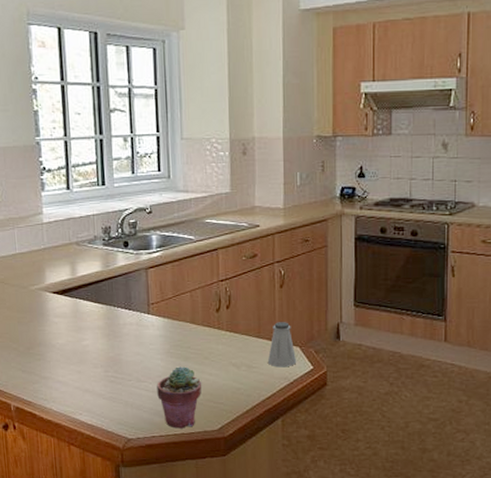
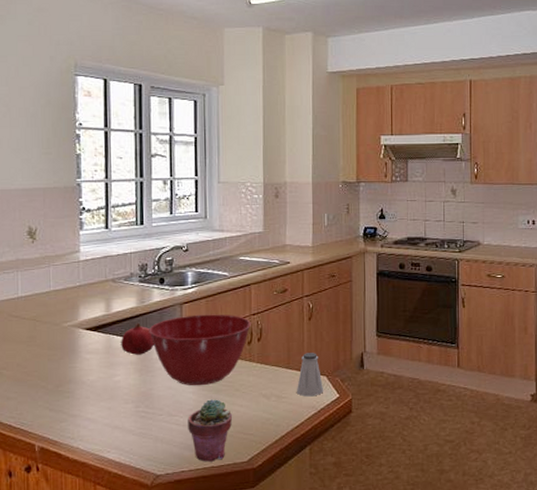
fruit: none [87,287,121,320] -> present [121,322,154,355]
mixing bowl: none [115,279,219,353] -> present [149,314,251,386]

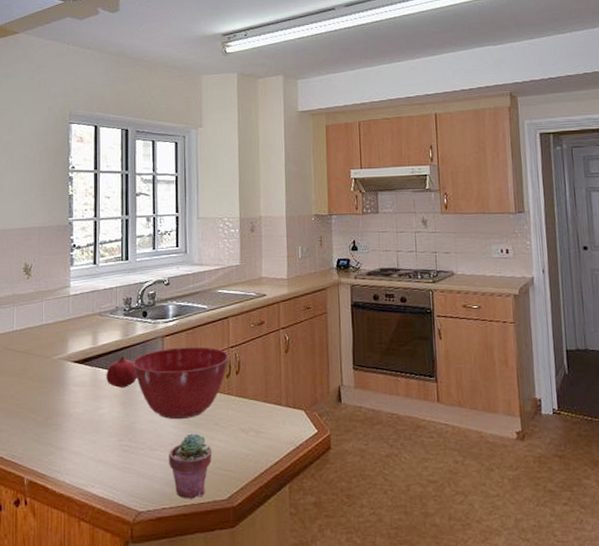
saltshaker: present [296,353,324,397] -> none [274,386,302,432]

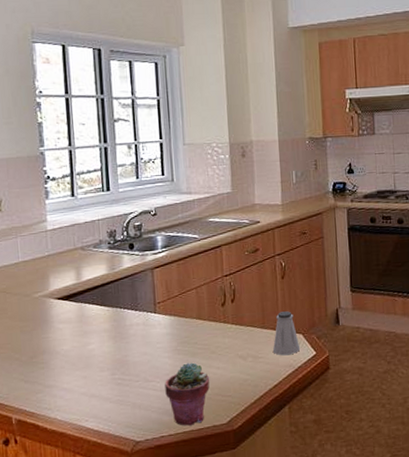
fruit: present [106,355,137,388] -> none [93,289,127,322]
mixing bowl: present [132,346,229,420] -> none [121,277,224,351]
saltshaker: none [274,386,302,432] -> present [272,311,301,356]

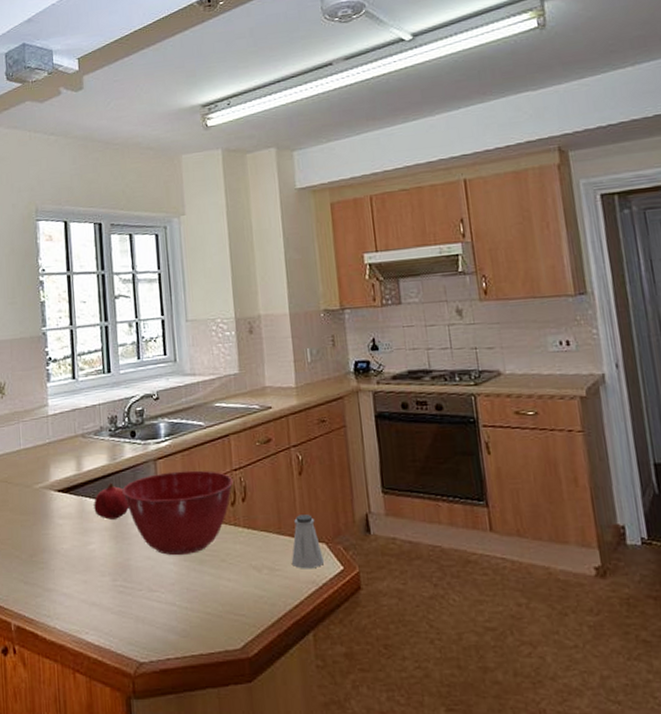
fruit: none [93,289,127,322] -> present [94,482,129,520]
mixing bowl: none [121,277,224,351] -> present [122,470,233,556]
potted succulent: present [165,362,210,426] -> none [170,571,220,648]

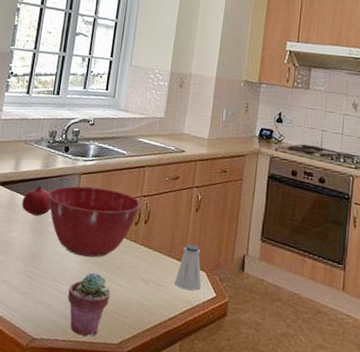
potted succulent: none [170,571,220,648] -> present [68,272,111,337]

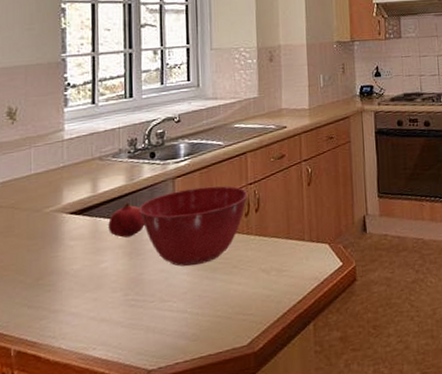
potted succulent: present [68,272,111,337] -> none [182,279,231,350]
saltshaker: present [174,244,202,291] -> none [297,220,327,268]

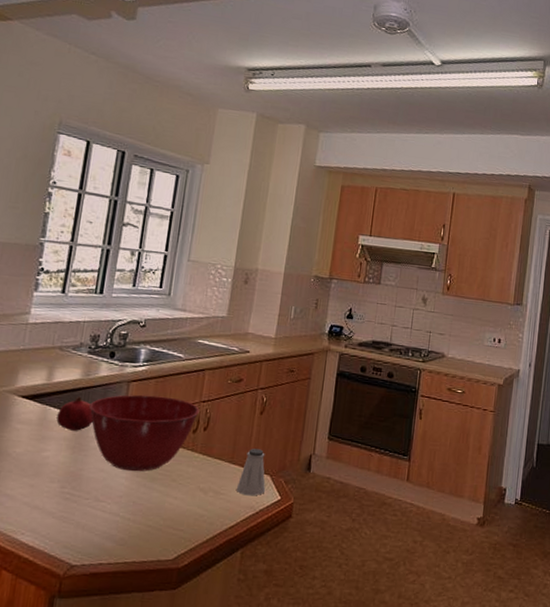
saltshaker: none [297,220,327,268] -> present [236,448,266,496]

